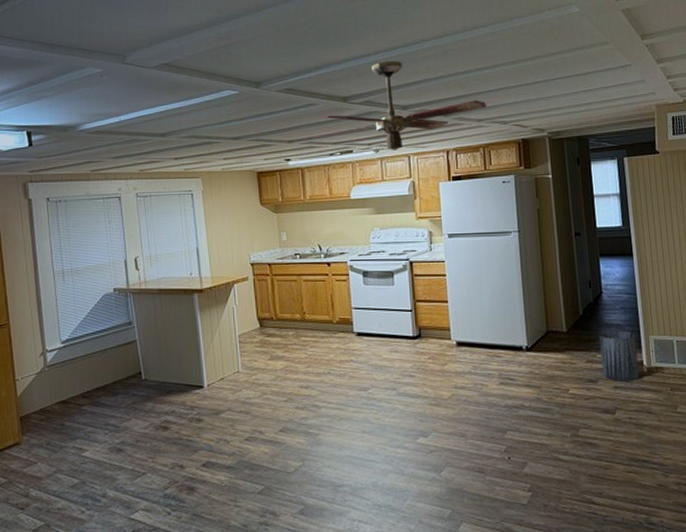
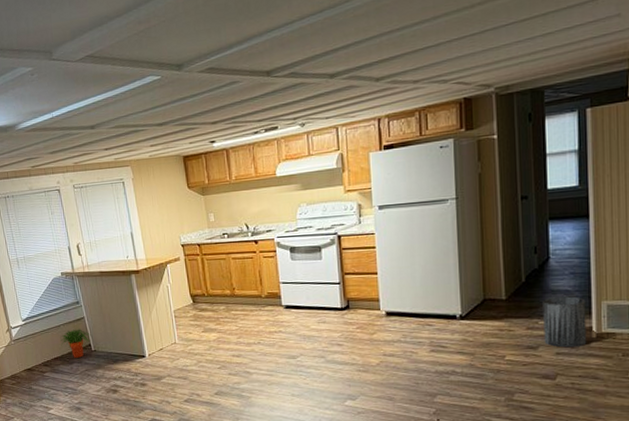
potted plant: none [106,354,143,388] -> present [60,329,91,358]
ceiling fan: present [314,60,488,151] -> none [238,24,425,124]

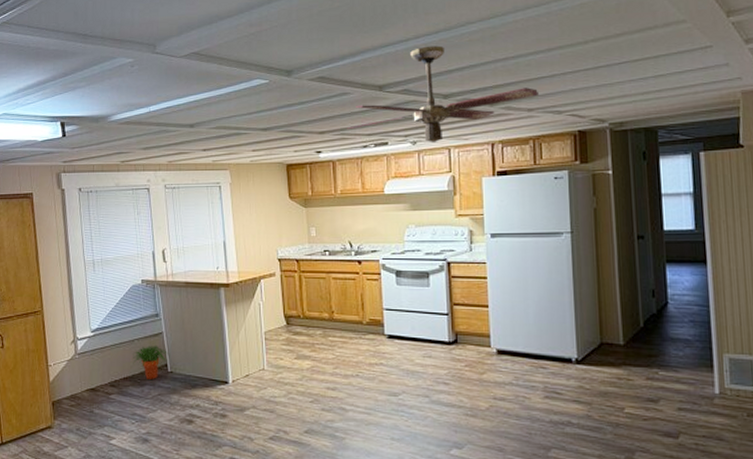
ceiling fan: none [238,24,425,124] -> present [347,45,540,143]
trash can: present [543,296,587,348] -> none [662,346,710,403]

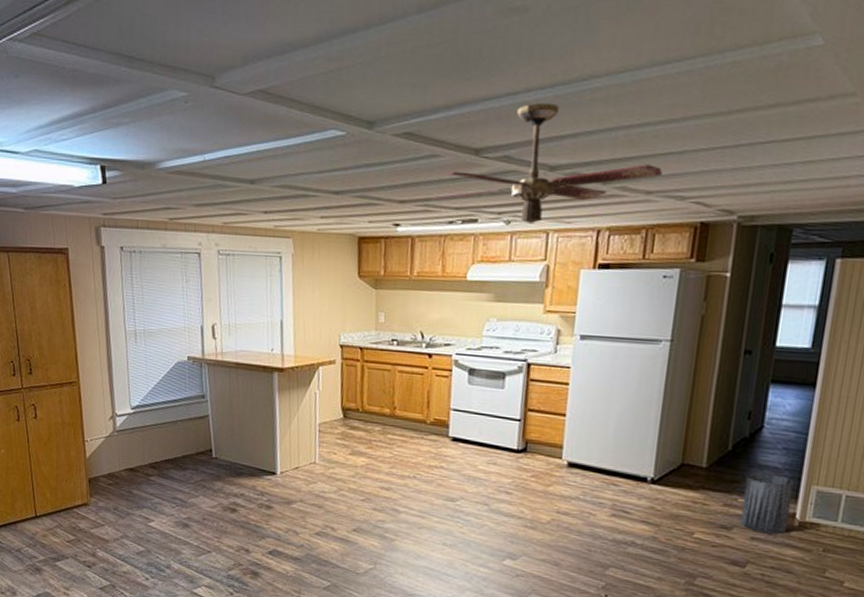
potted plant: present [133,346,169,379] -> none [175,428,214,464]
trash can: none [662,346,710,403] -> present [740,472,795,535]

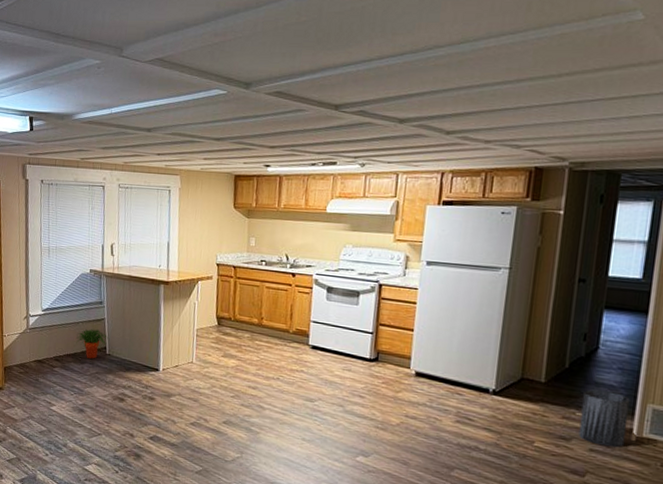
potted plant: none [175,428,214,464] -> present [76,329,109,359]
ceiling fan: present [432,102,663,225] -> none [298,68,500,167]

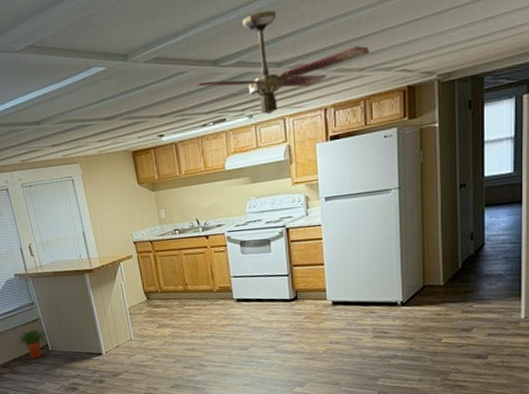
ceiling fan: none [298,68,500,167] -> present [186,10,370,115]
trash can: present [578,389,630,448] -> none [477,280,516,329]

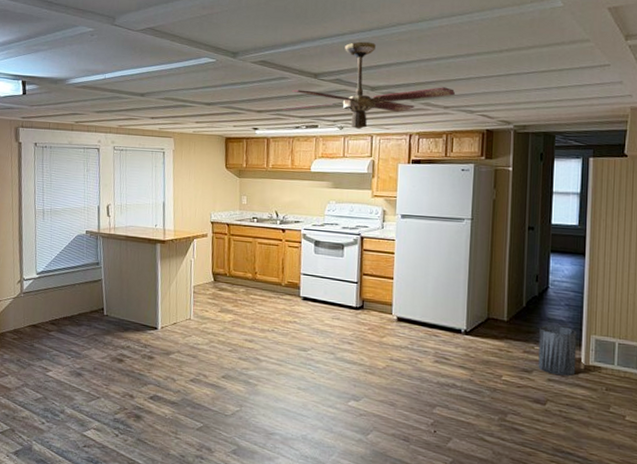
potted plant: present [17,330,48,359] -> none [73,290,106,321]
trash can: none [477,280,516,329] -> present [538,325,577,376]

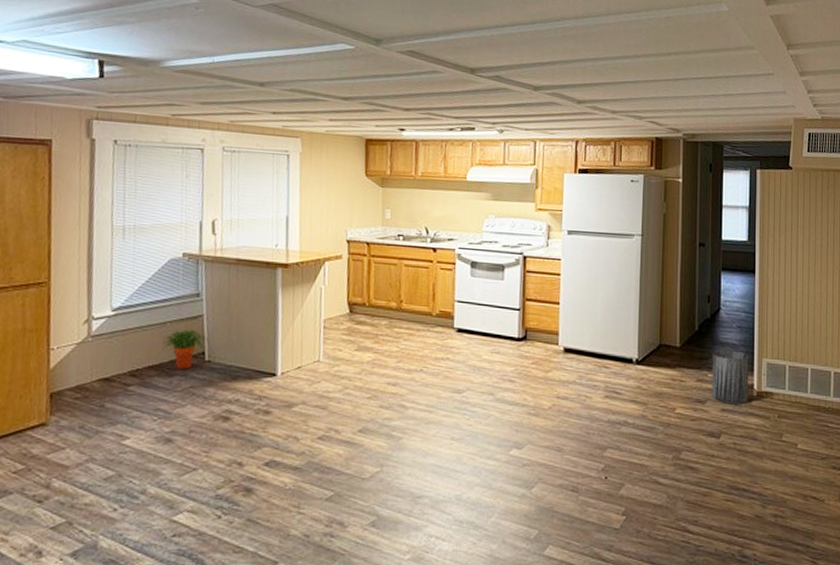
potted plant: none [73,290,106,321] -> present [162,330,208,369]
ceiling fan: present [282,41,456,130] -> none [434,35,624,134]

